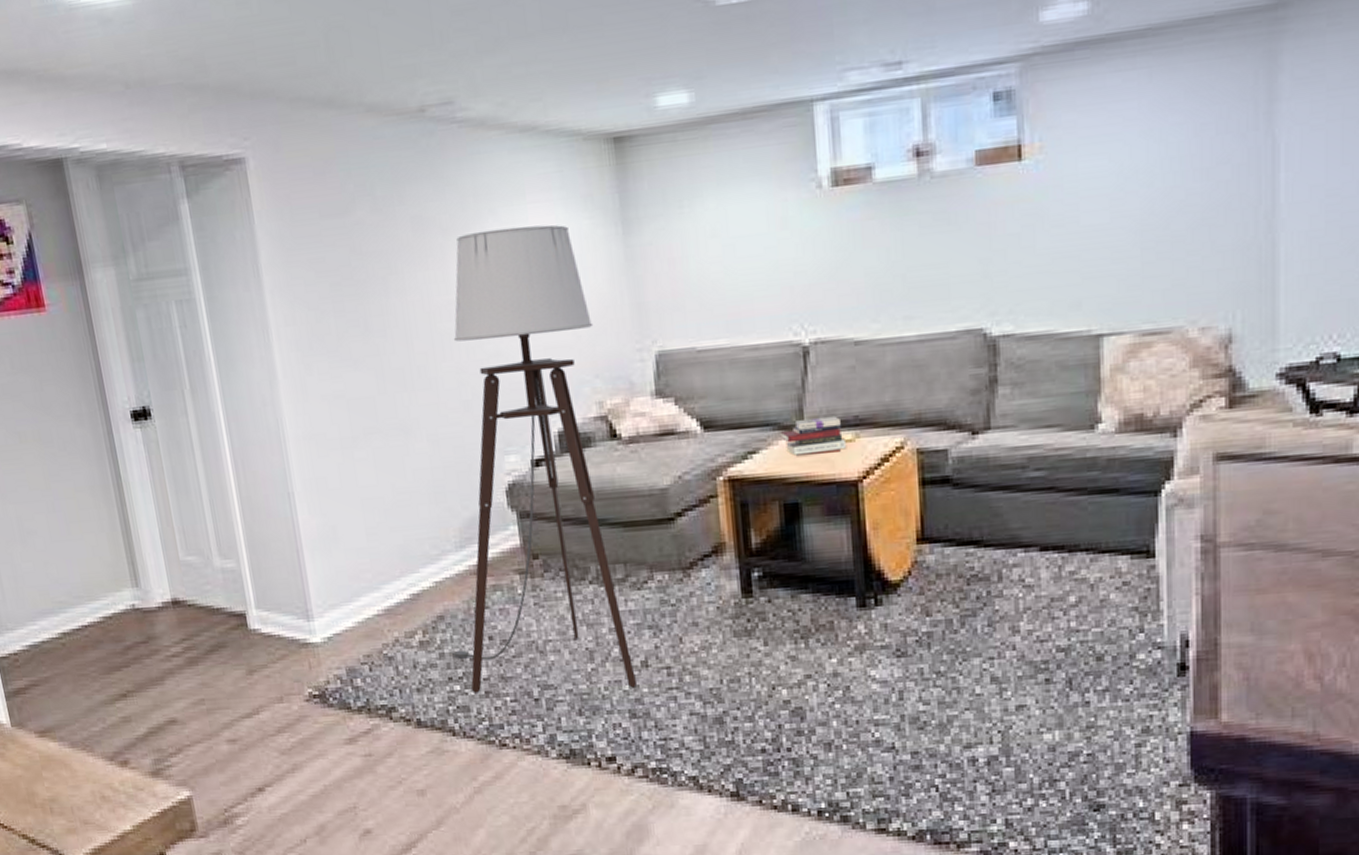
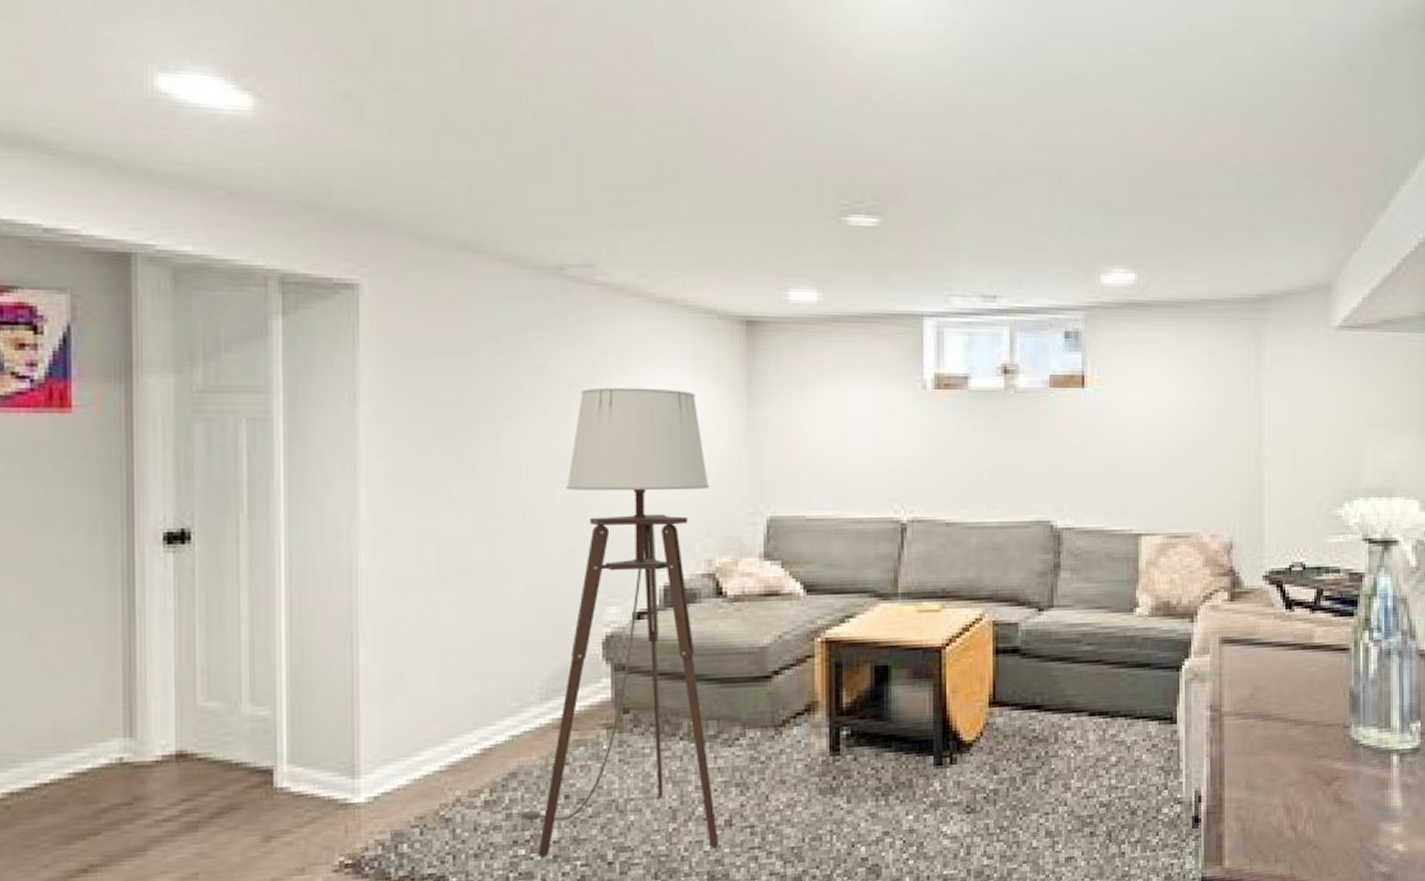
books: present [781,415,846,457] -> none [877,587,933,623]

